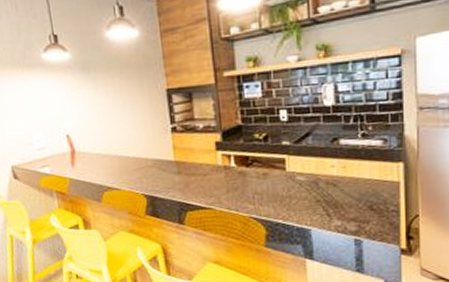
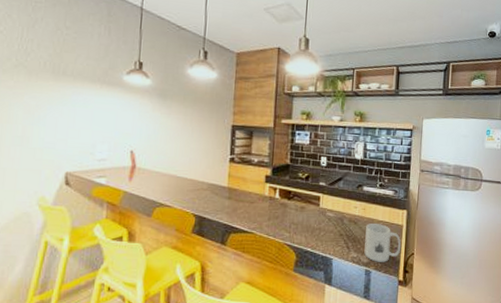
mug: none [349,183,399,229] -> present [364,223,401,262]

